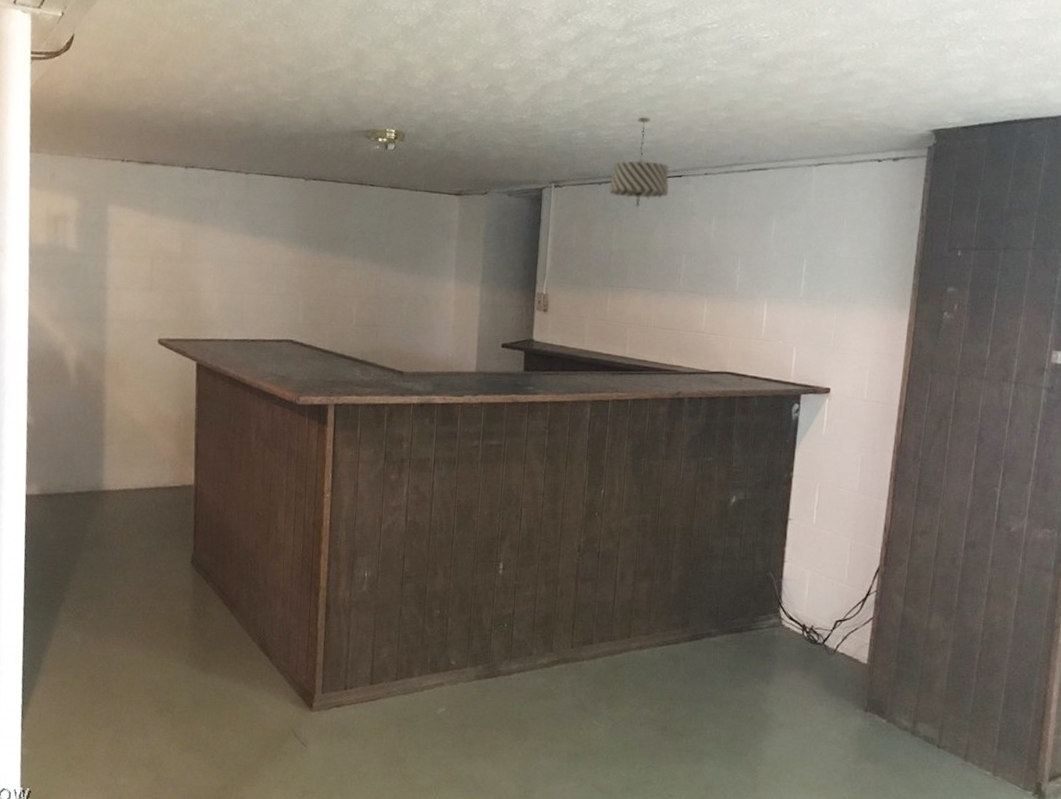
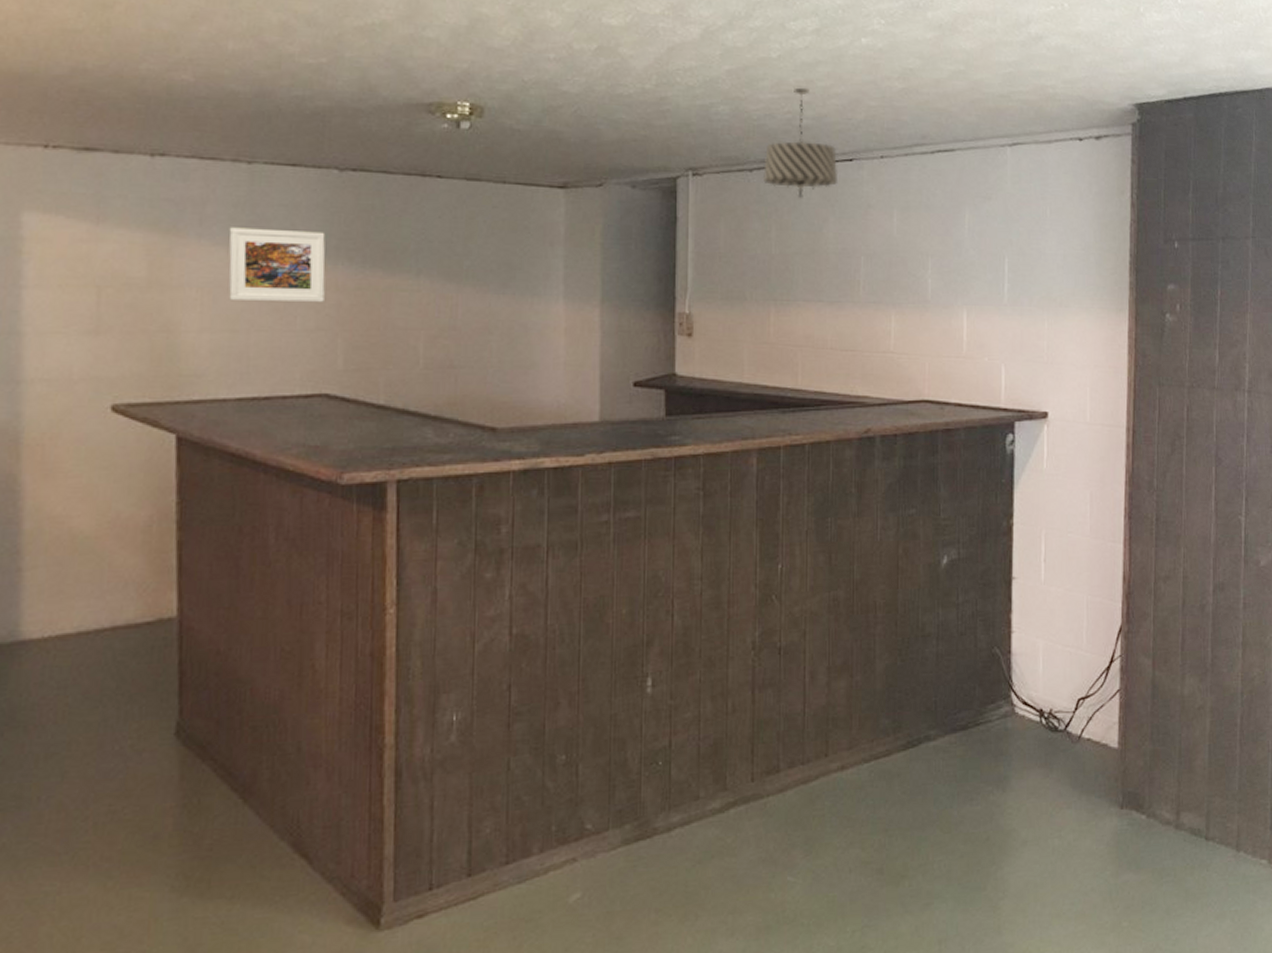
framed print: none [231,219,294,274] -> present [228,227,326,302]

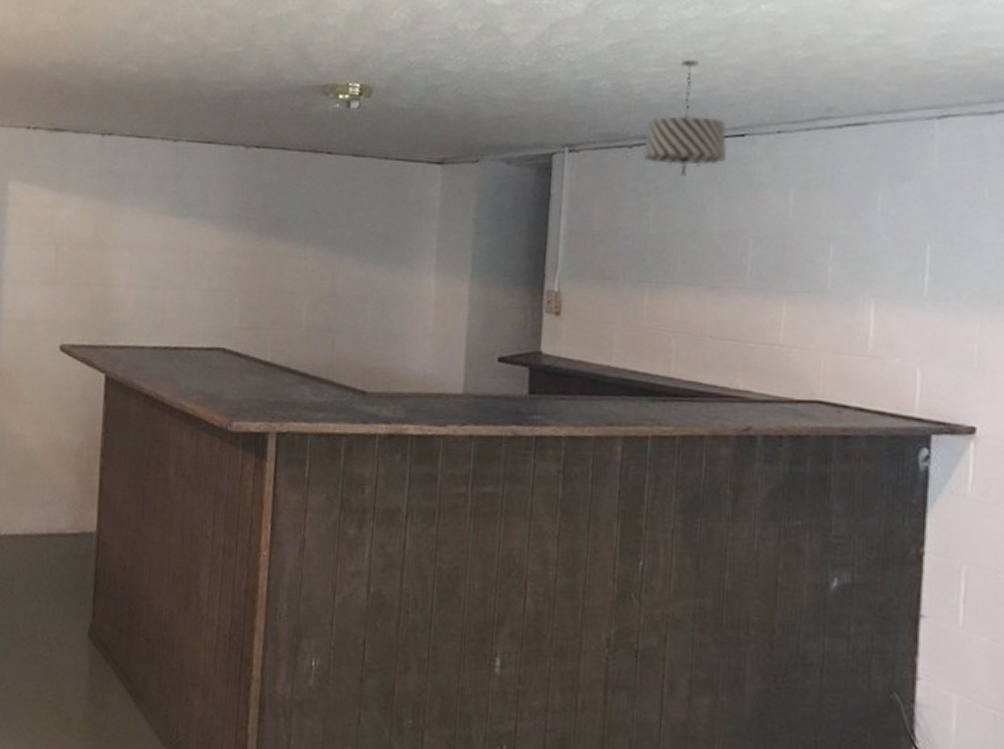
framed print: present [228,227,326,302] -> none [152,197,231,265]

